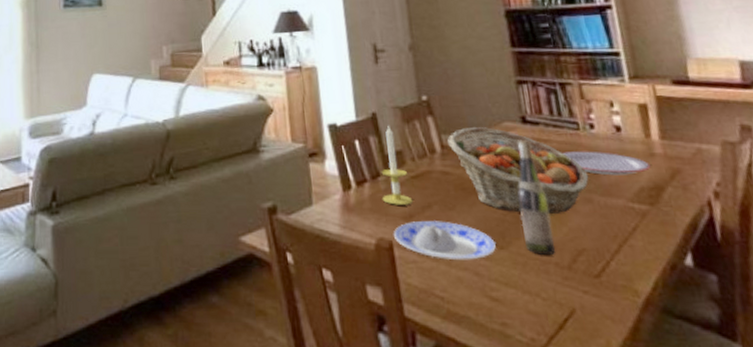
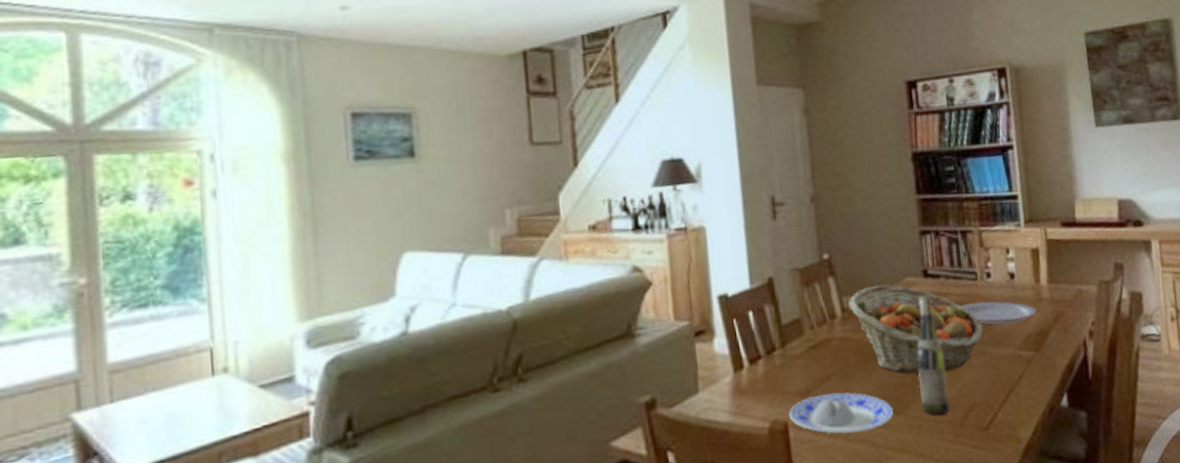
candle: present [381,126,413,205] -> none [777,292,811,382]

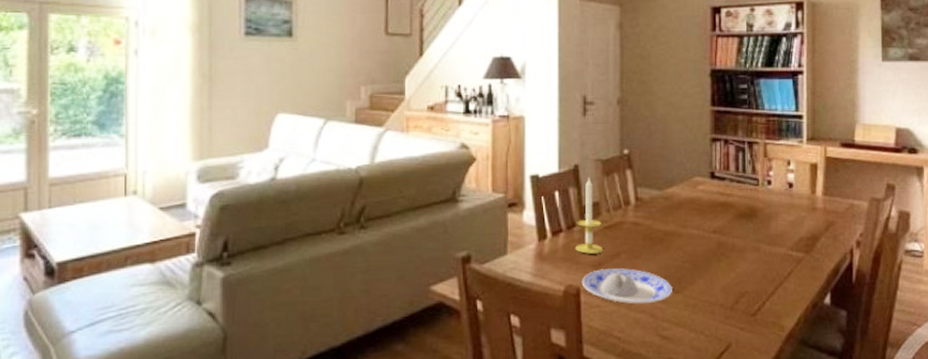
candle: none [777,292,811,382] -> present [576,178,604,254]
fruit basket: present [849,284,984,374] -> none [642,180,760,261]
wine bottle: present [916,296,949,416] -> none [697,195,723,299]
plate: present [960,301,1038,325] -> none [741,205,811,227]

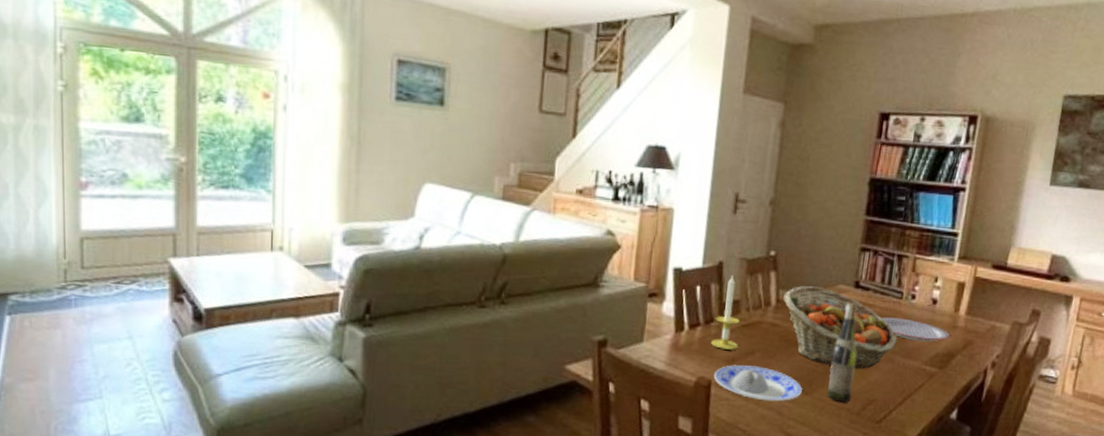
fruit basket: none [642,180,760,261] -> present [784,285,898,369]
wine bottle: none [697,195,723,299] -> present [827,303,857,403]
plate: none [741,205,811,227] -> present [882,317,951,342]

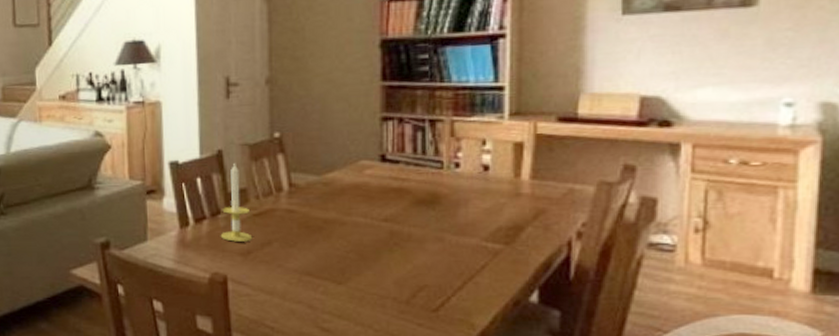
plate: present [714,365,802,402] -> none [229,257,334,294]
fruit basket: present [784,285,898,369] -> none [297,164,444,251]
wine bottle: present [827,303,857,403] -> none [364,179,396,291]
plate: present [882,317,951,342] -> none [420,190,514,215]

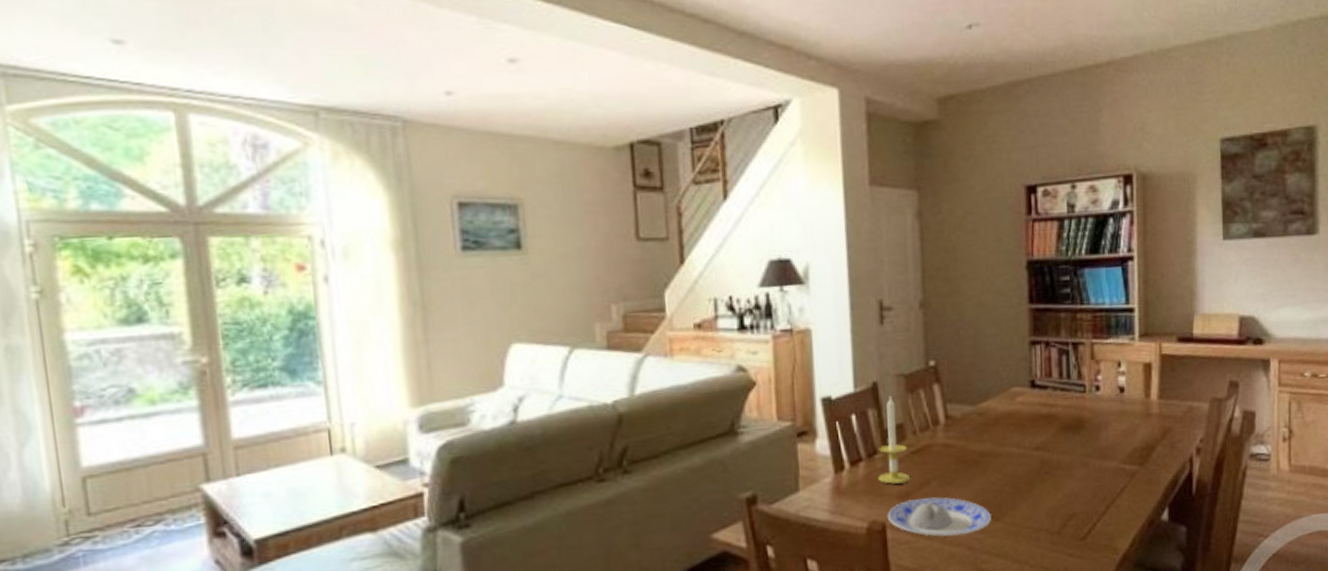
plate: none [229,257,334,294] -> present [888,497,991,537]

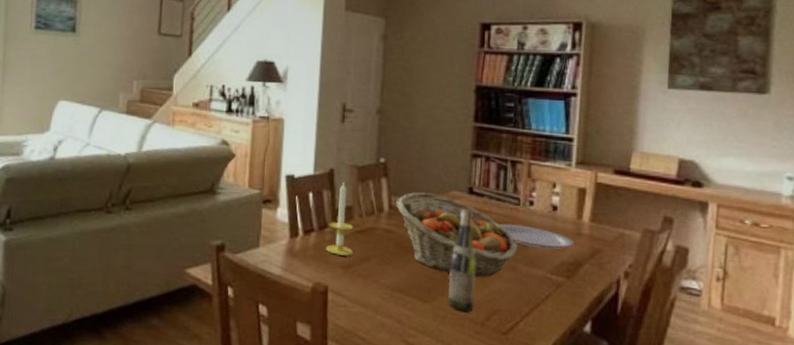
plate: present [888,497,991,537] -> none [331,271,421,310]
fruit basket: none [953,393,1088,483] -> present [396,192,518,277]
wine bottle: none [1018,406,1048,524] -> present [448,209,477,312]
plate: none [1067,414,1146,438] -> present [499,223,576,250]

